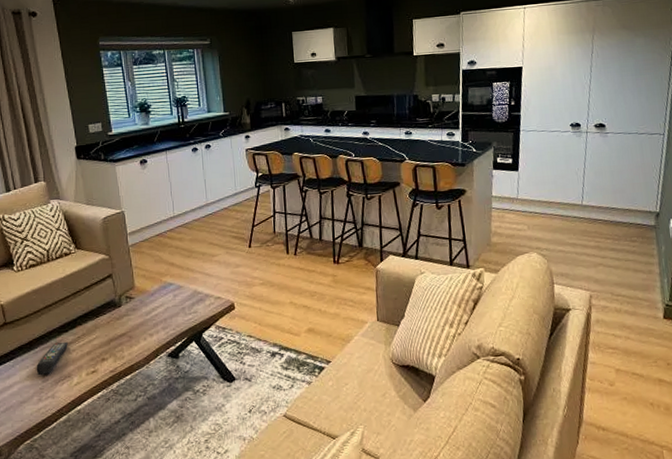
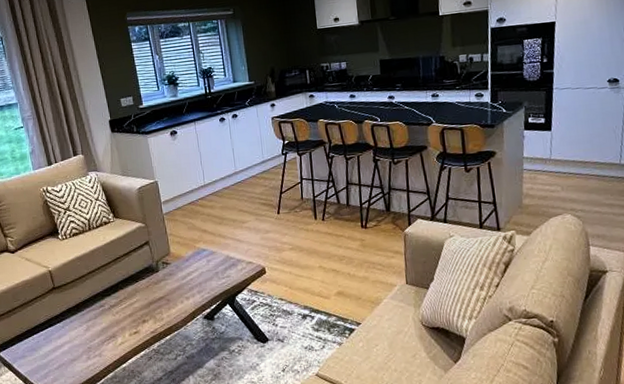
remote control: present [36,341,68,375] -> none [83,304,111,335]

